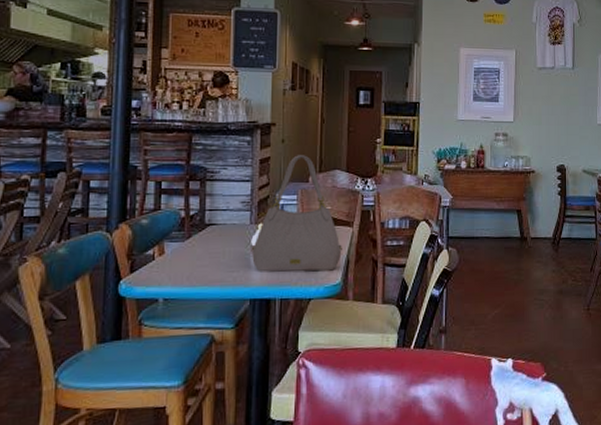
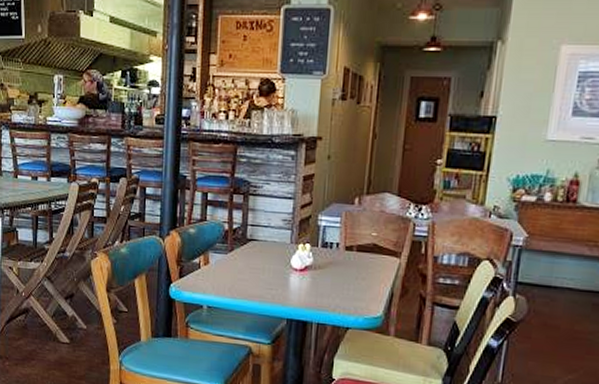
handbag: present [251,155,342,272] -> none [290,173,387,302]

